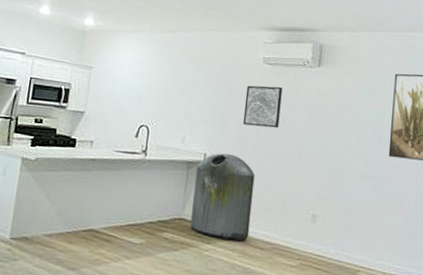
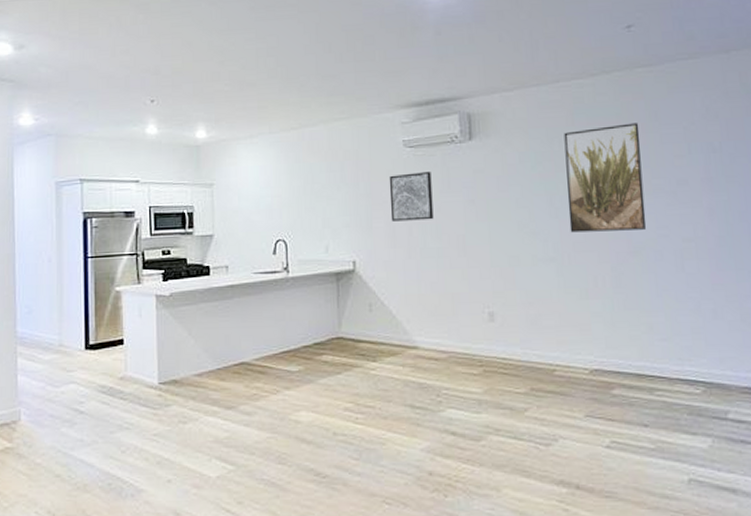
trash can: present [190,153,255,242] -> none [346,257,419,355]

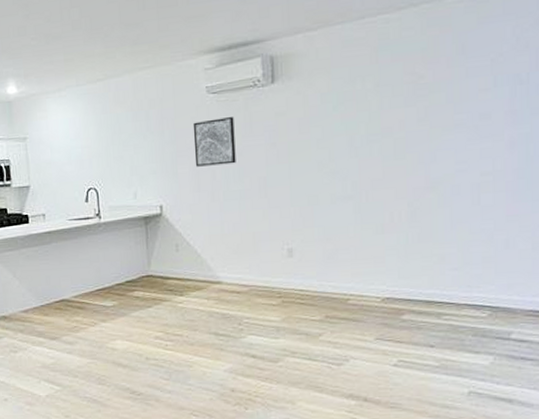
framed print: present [564,123,647,233] -> none [367,57,446,171]

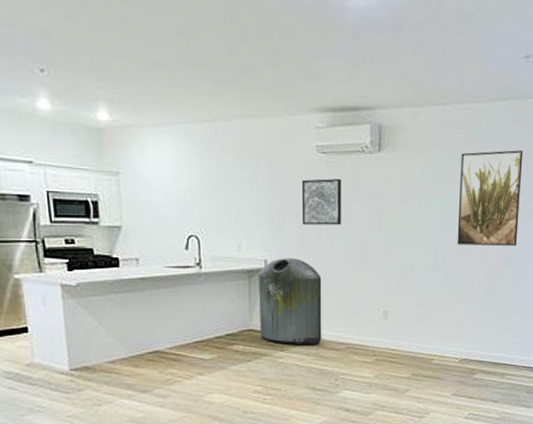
trash can: none [154,201,222,290] -> present [258,258,322,346]
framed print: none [367,57,446,171] -> present [457,150,523,246]

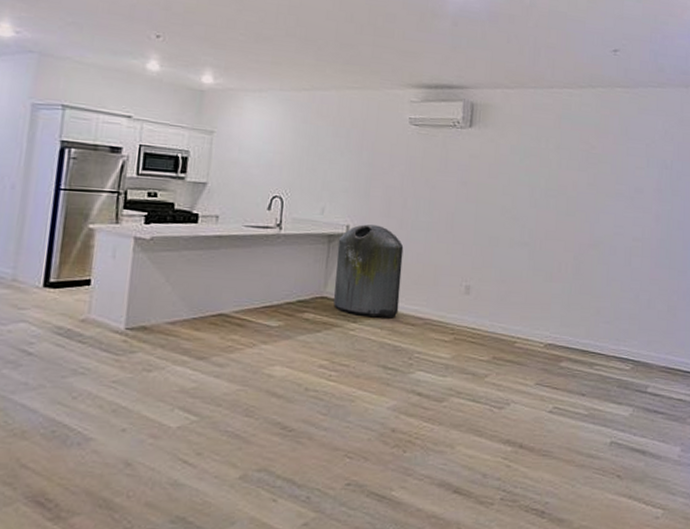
wall art: present [301,179,341,226] -> none [388,149,431,196]
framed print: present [457,150,523,246] -> none [544,133,612,227]

